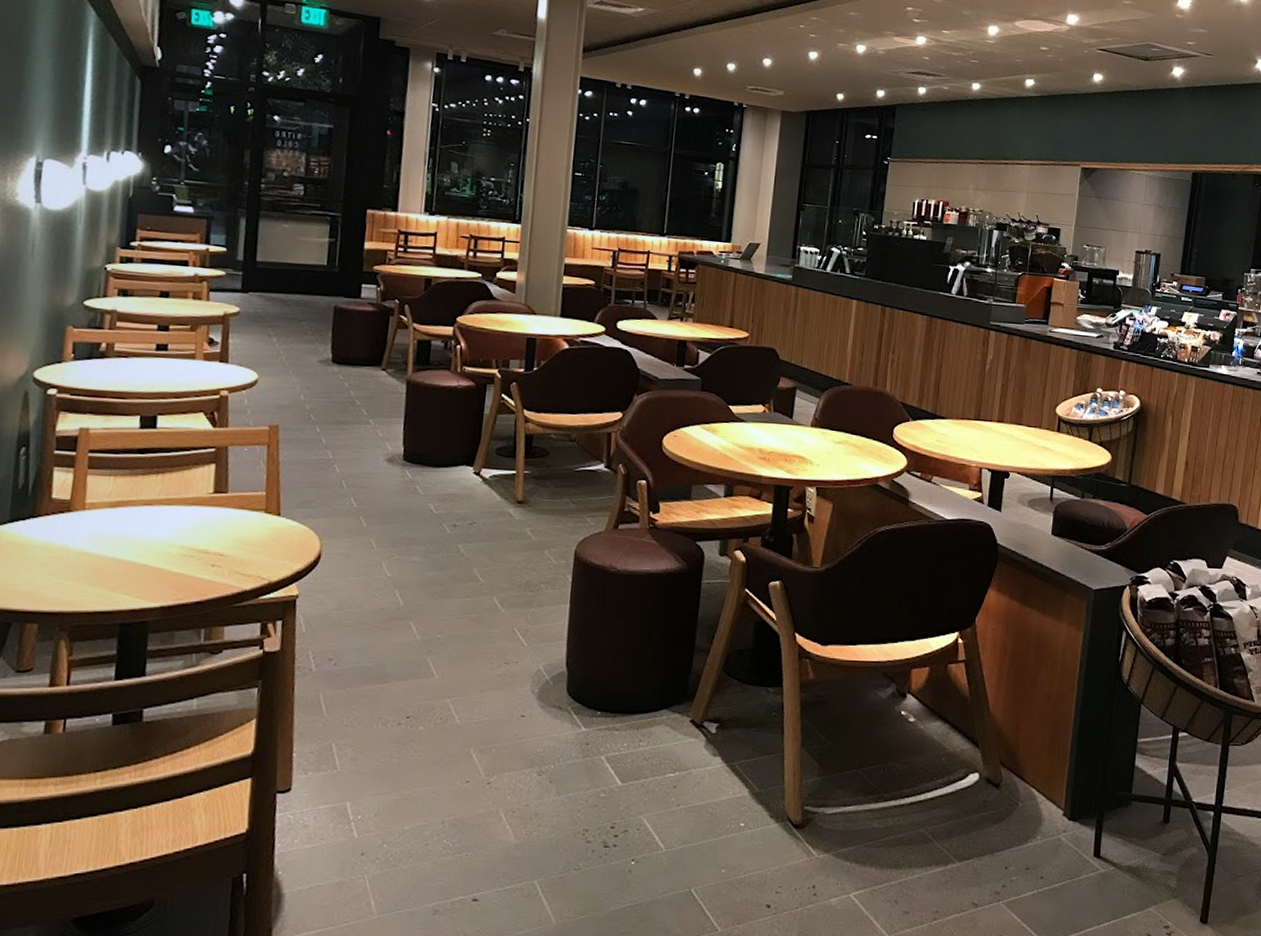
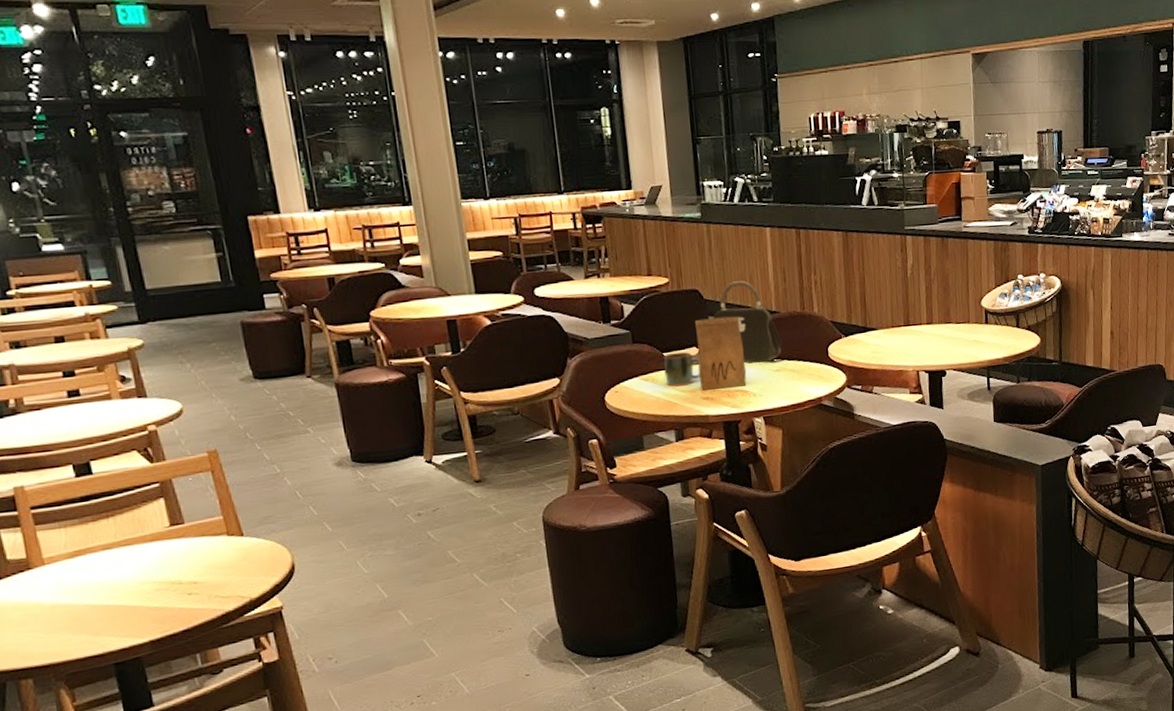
mug: none [725,406,763,442] -> present [662,351,700,387]
paper bag: none [759,378,810,453] -> present [695,316,747,392]
handbag: none [785,347,848,433] -> present [713,281,782,363]

